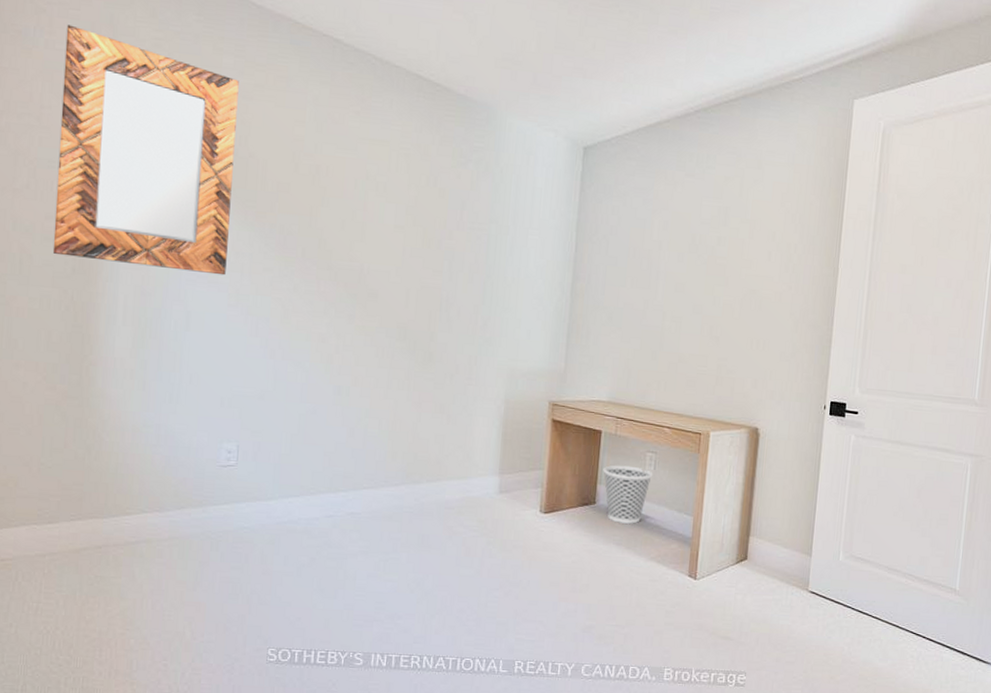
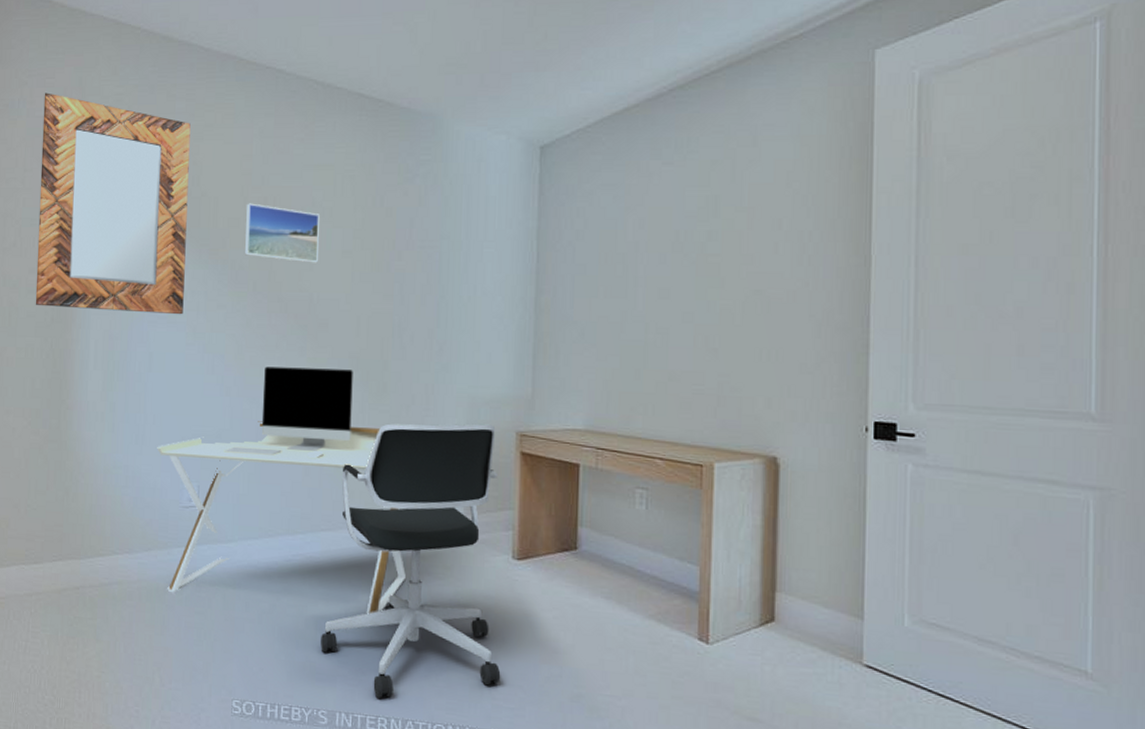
desk: none [193,332,444,564] -> present [157,366,407,614]
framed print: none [294,169,373,235] -> present [245,203,320,263]
office chair: none [359,390,531,639] -> present [321,423,501,698]
wastebasket: present [603,465,653,525] -> none [584,503,645,575]

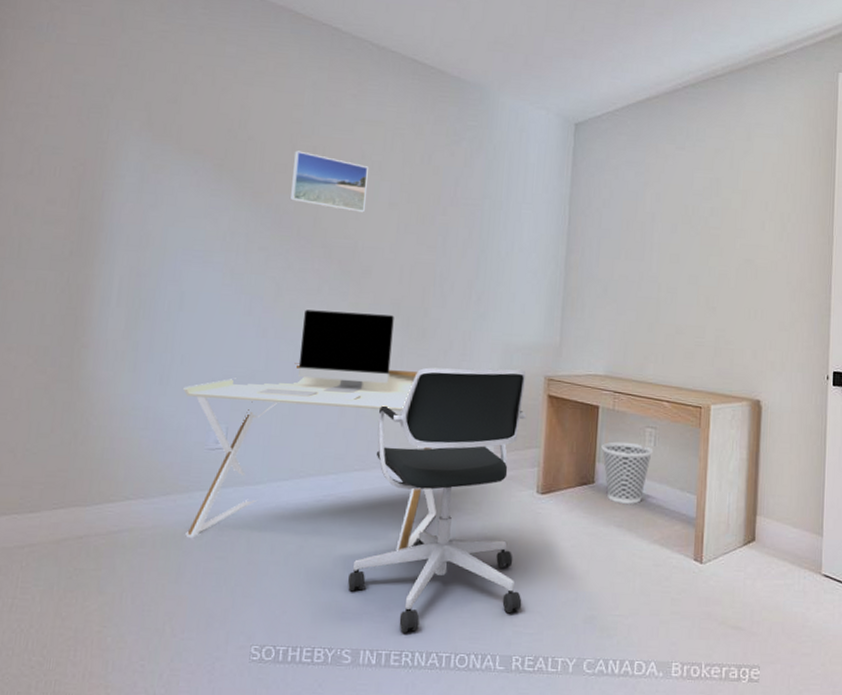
home mirror: present [35,92,191,315] -> none [51,20,241,255]
wastebasket: none [584,503,645,575] -> present [601,441,653,505]

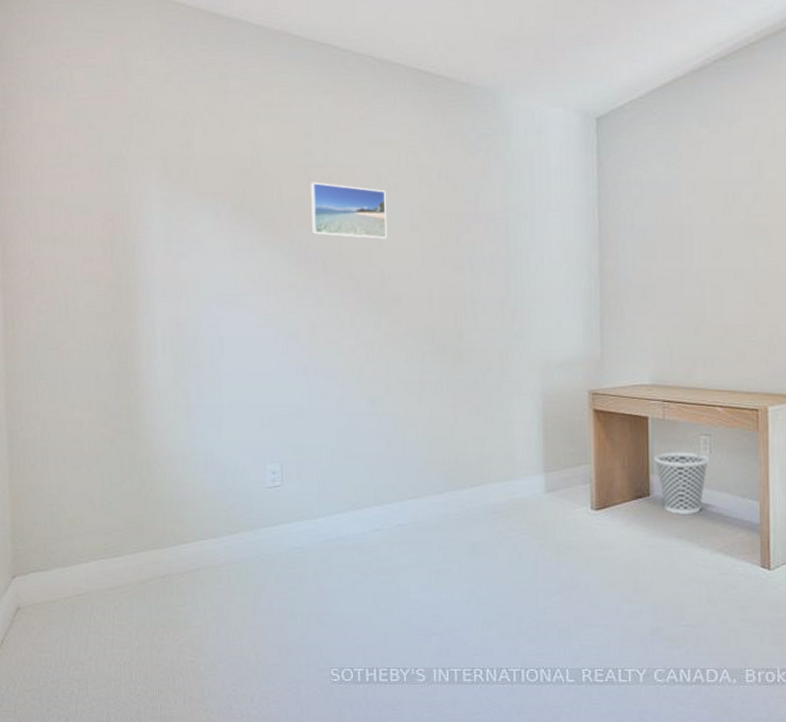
desk: present [183,309,437,551] -> none [235,342,493,574]
office chair: present [348,367,526,633] -> none [414,385,587,651]

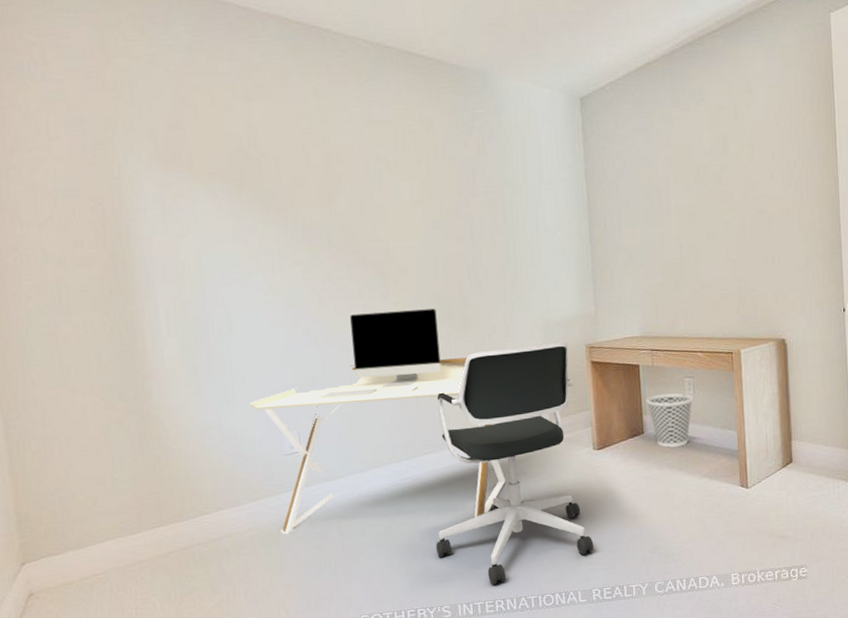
desk: none [235,342,493,574] -> present [250,308,506,534]
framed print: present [311,182,387,240] -> none [310,161,389,215]
office chair: none [414,385,587,651] -> present [436,341,594,585]

